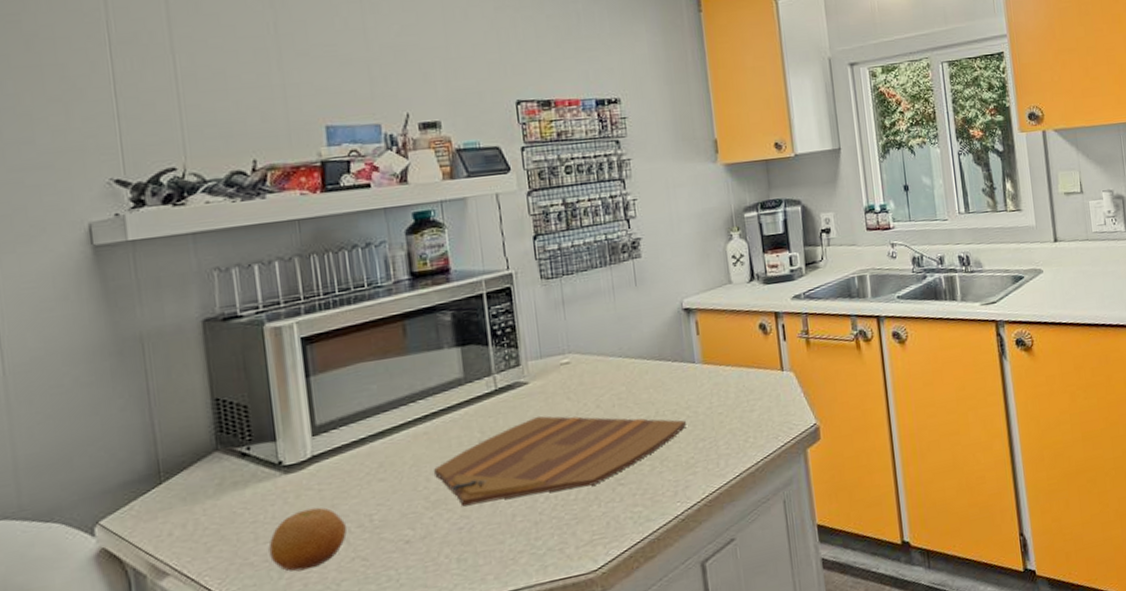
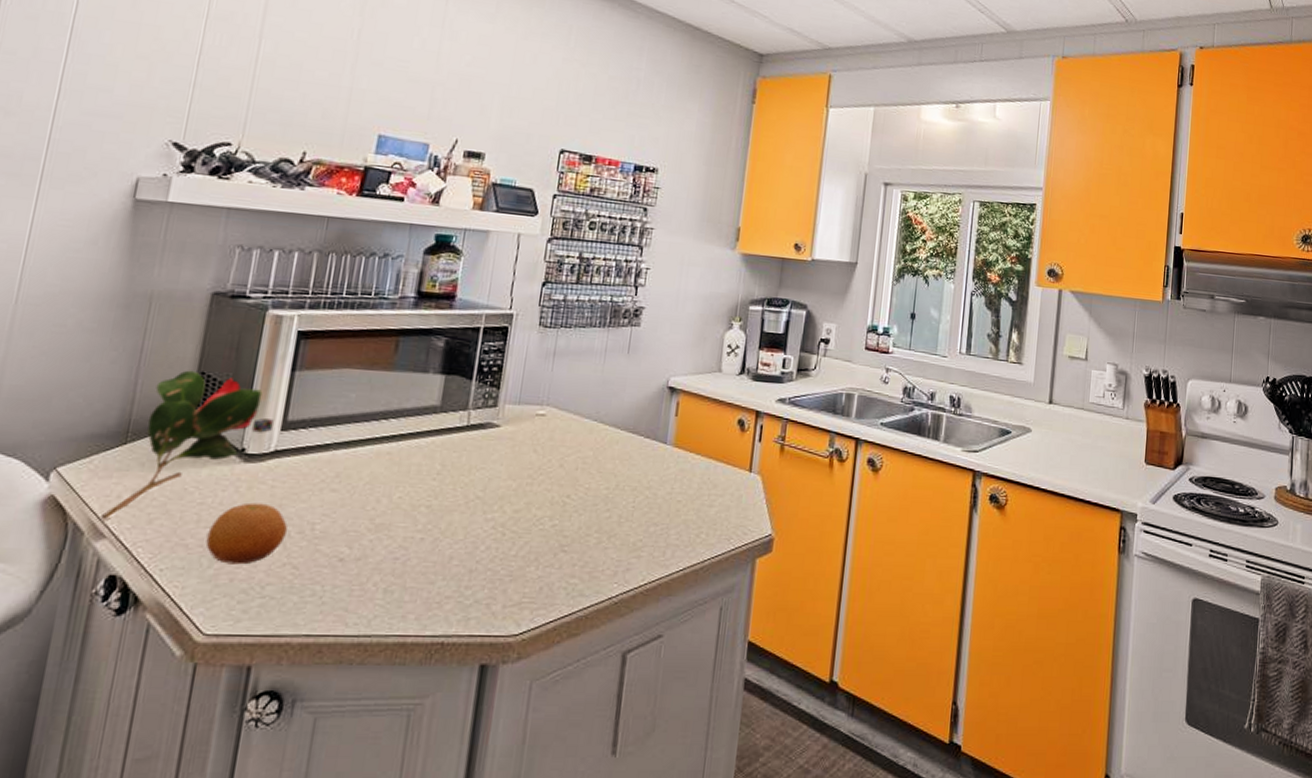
flower: none [157,397,303,560] -> present [100,370,274,521]
cutting board: present [434,415,686,507] -> none [386,461,643,545]

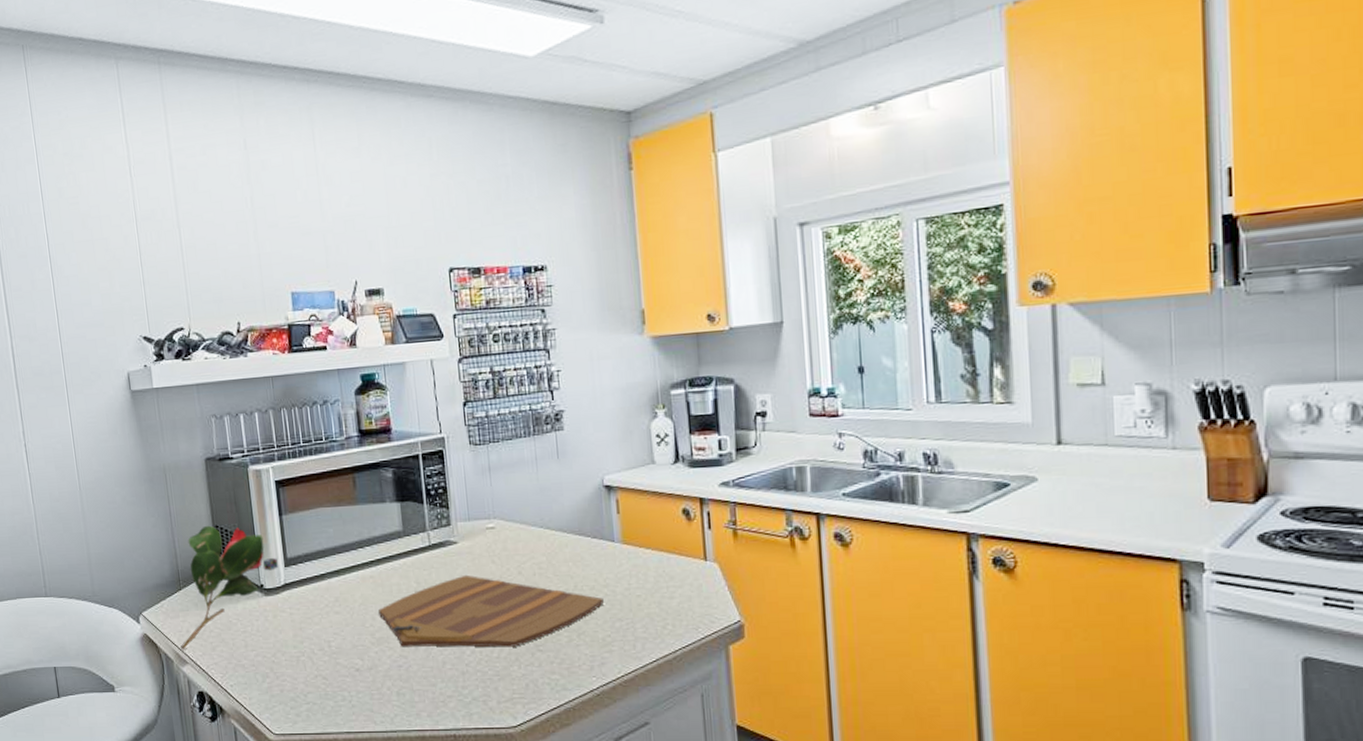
fruit: present [205,502,287,565] -> none [255,628,311,679]
cutting board: none [386,461,643,545] -> present [378,574,604,647]

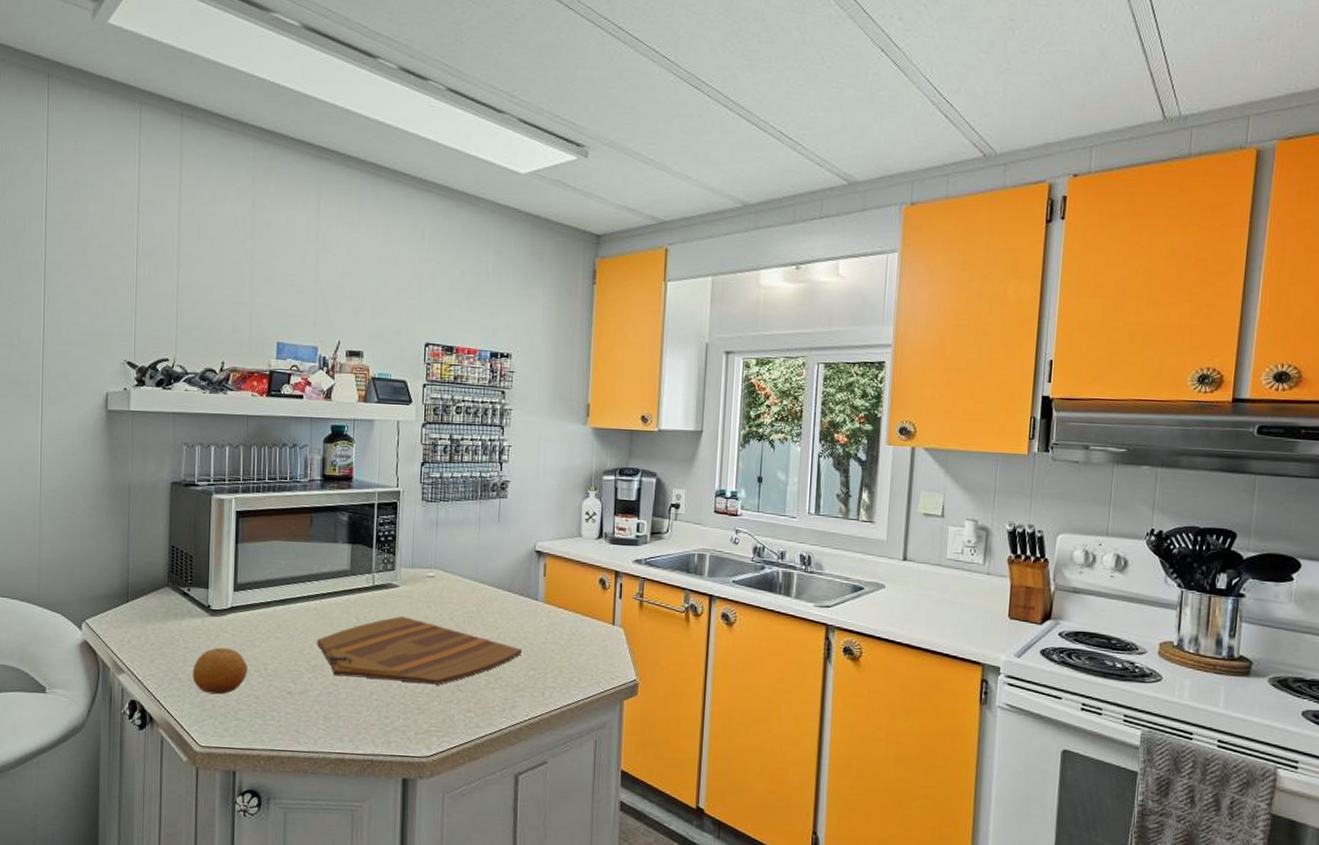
flower: present [180,525,278,651] -> none [118,544,228,660]
fruit: none [255,628,311,679] -> present [192,647,247,695]

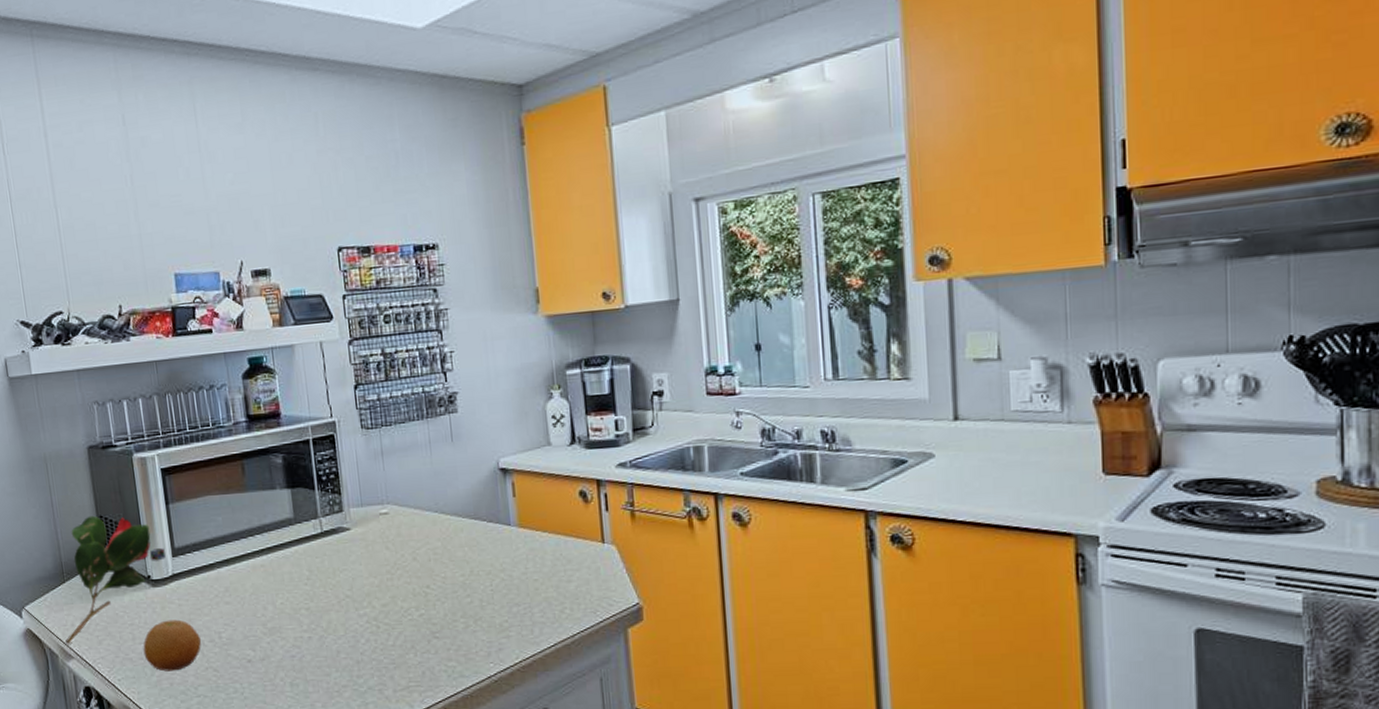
flower: none [118,544,228,660] -> present [64,515,166,645]
cutting board: present [317,616,522,685] -> none [270,561,500,637]

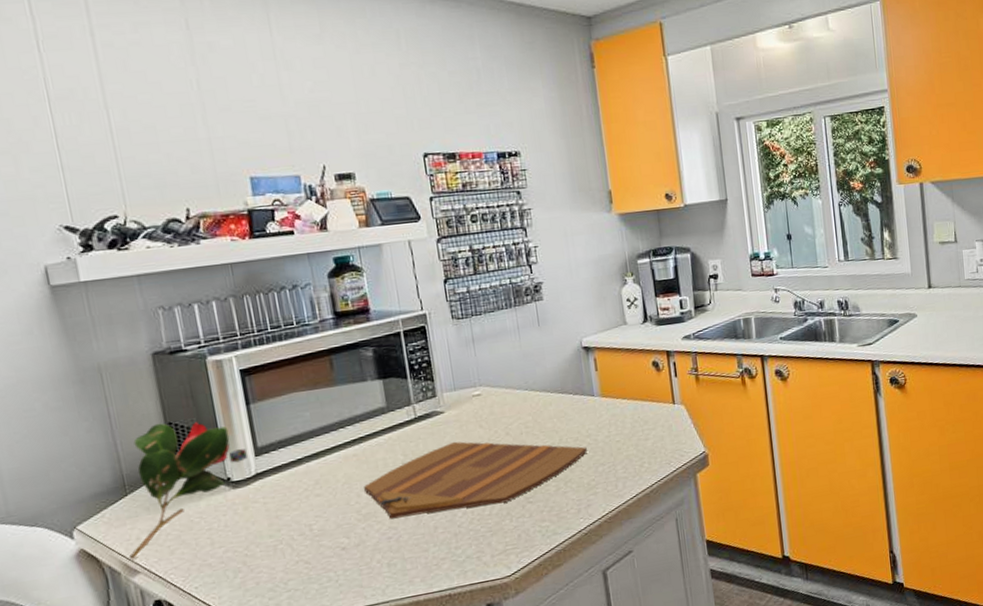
fruit: present [143,619,201,672] -> none [223,517,291,572]
cutting board: none [270,561,500,637] -> present [364,441,587,519]

